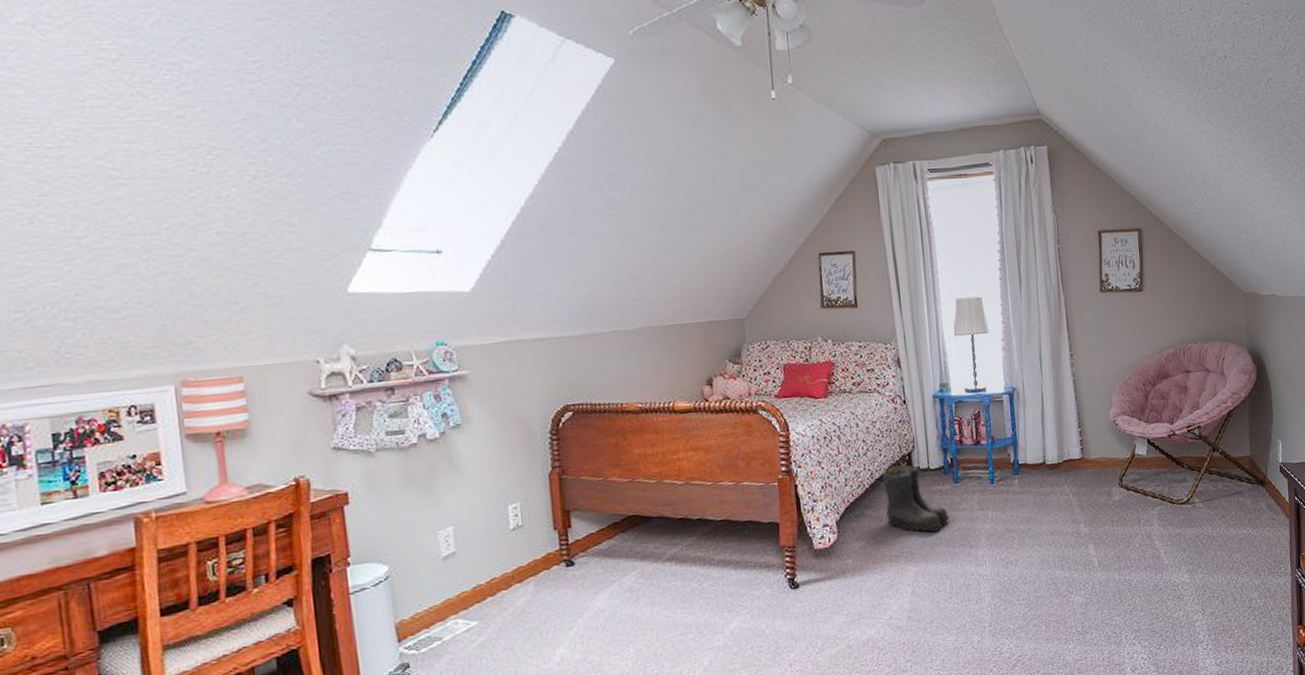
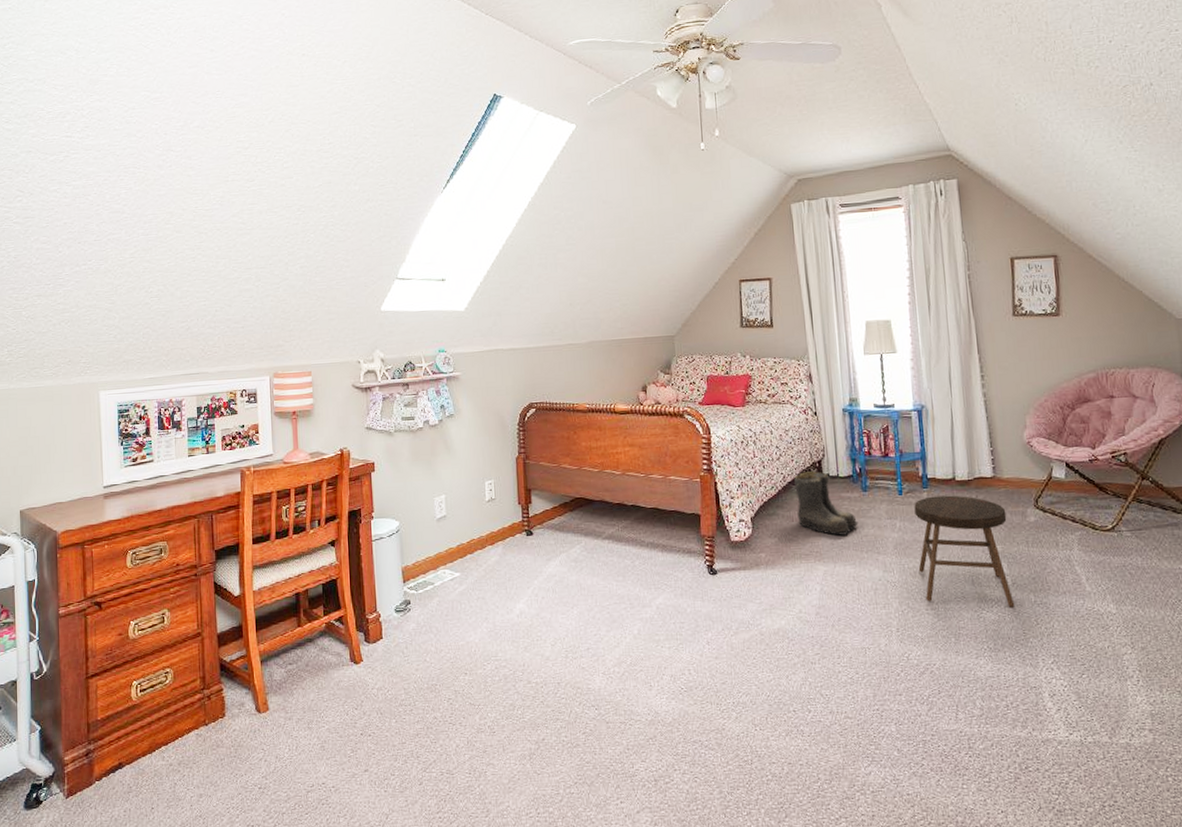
stool: none [1006,480,1101,592] -> present [914,495,1015,607]

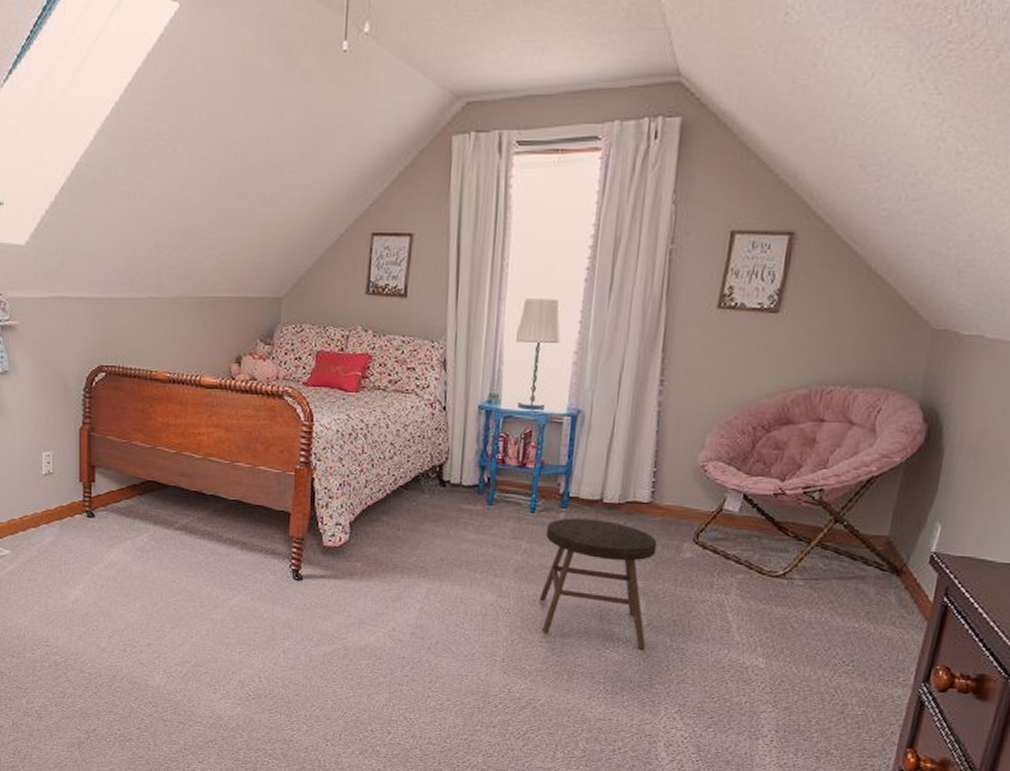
boots: present [793,471,858,536] -> none [405,476,477,552]

